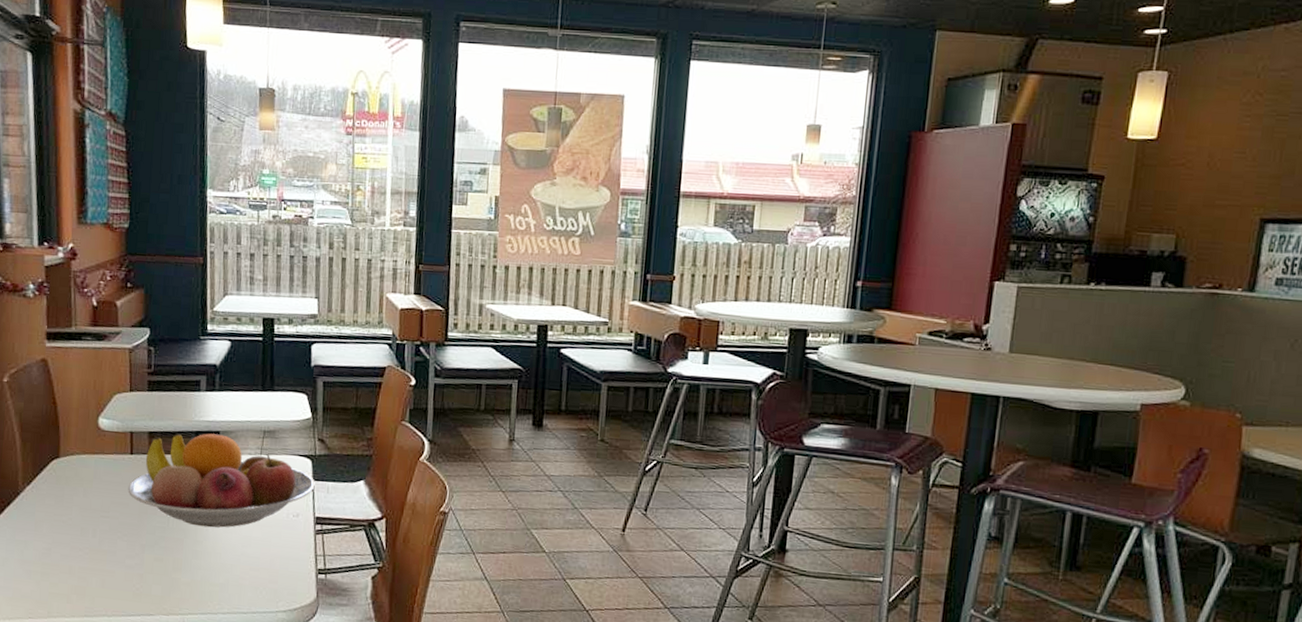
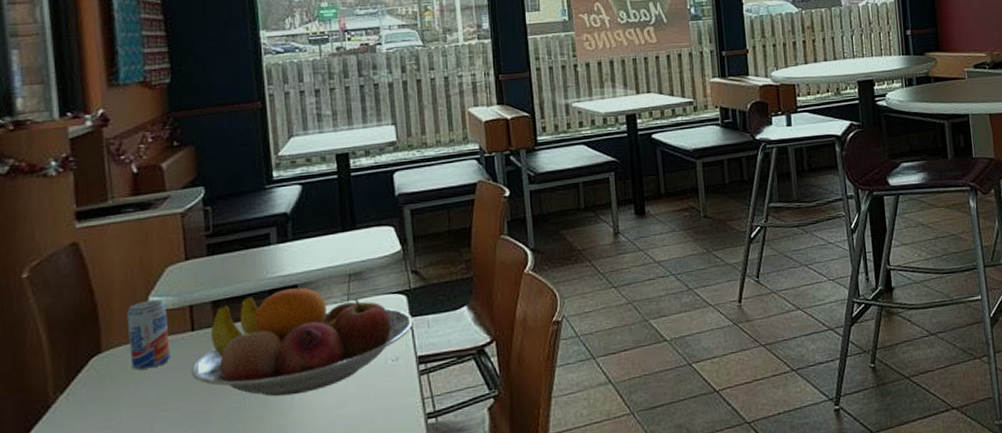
beverage can: none [81,420,113,479] -> present [127,299,170,370]

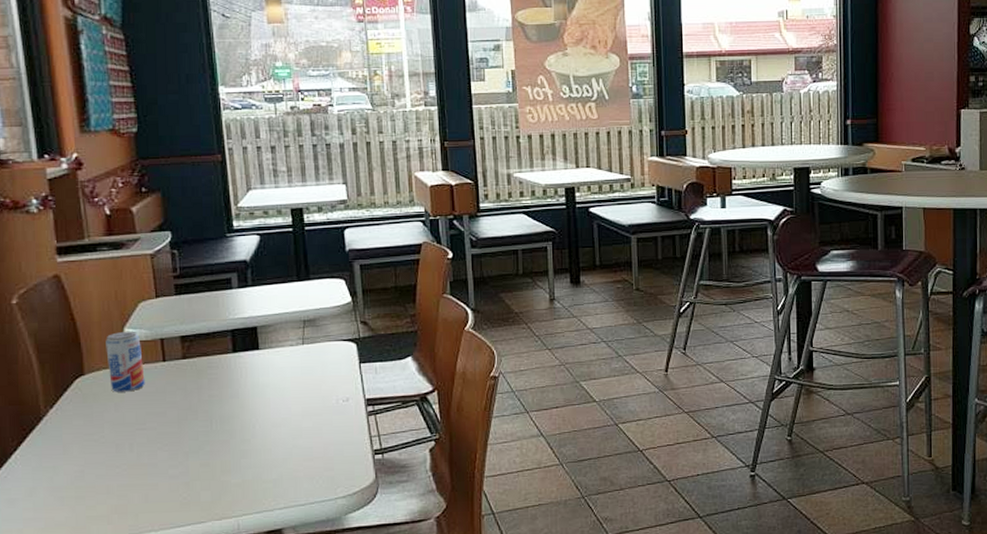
fruit bowl: present [191,287,413,397] -> none [164,329,362,425]

